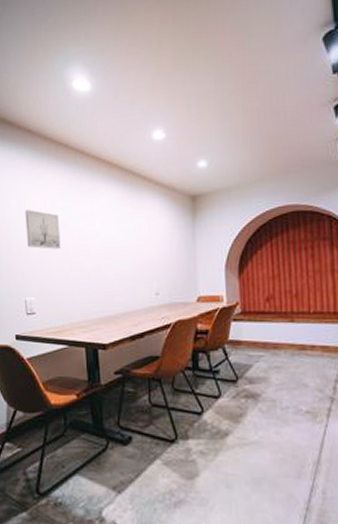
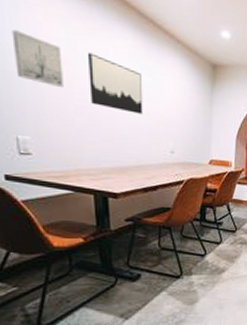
wall art: none [78,213,127,261] -> present [87,52,143,114]

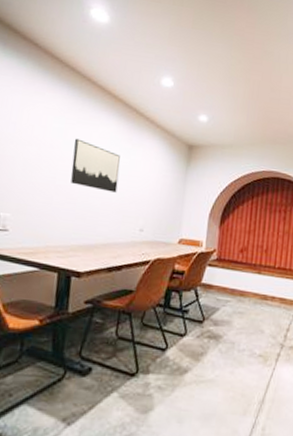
wall art: present [11,30,64,87] -> none [12,122,53,169]

